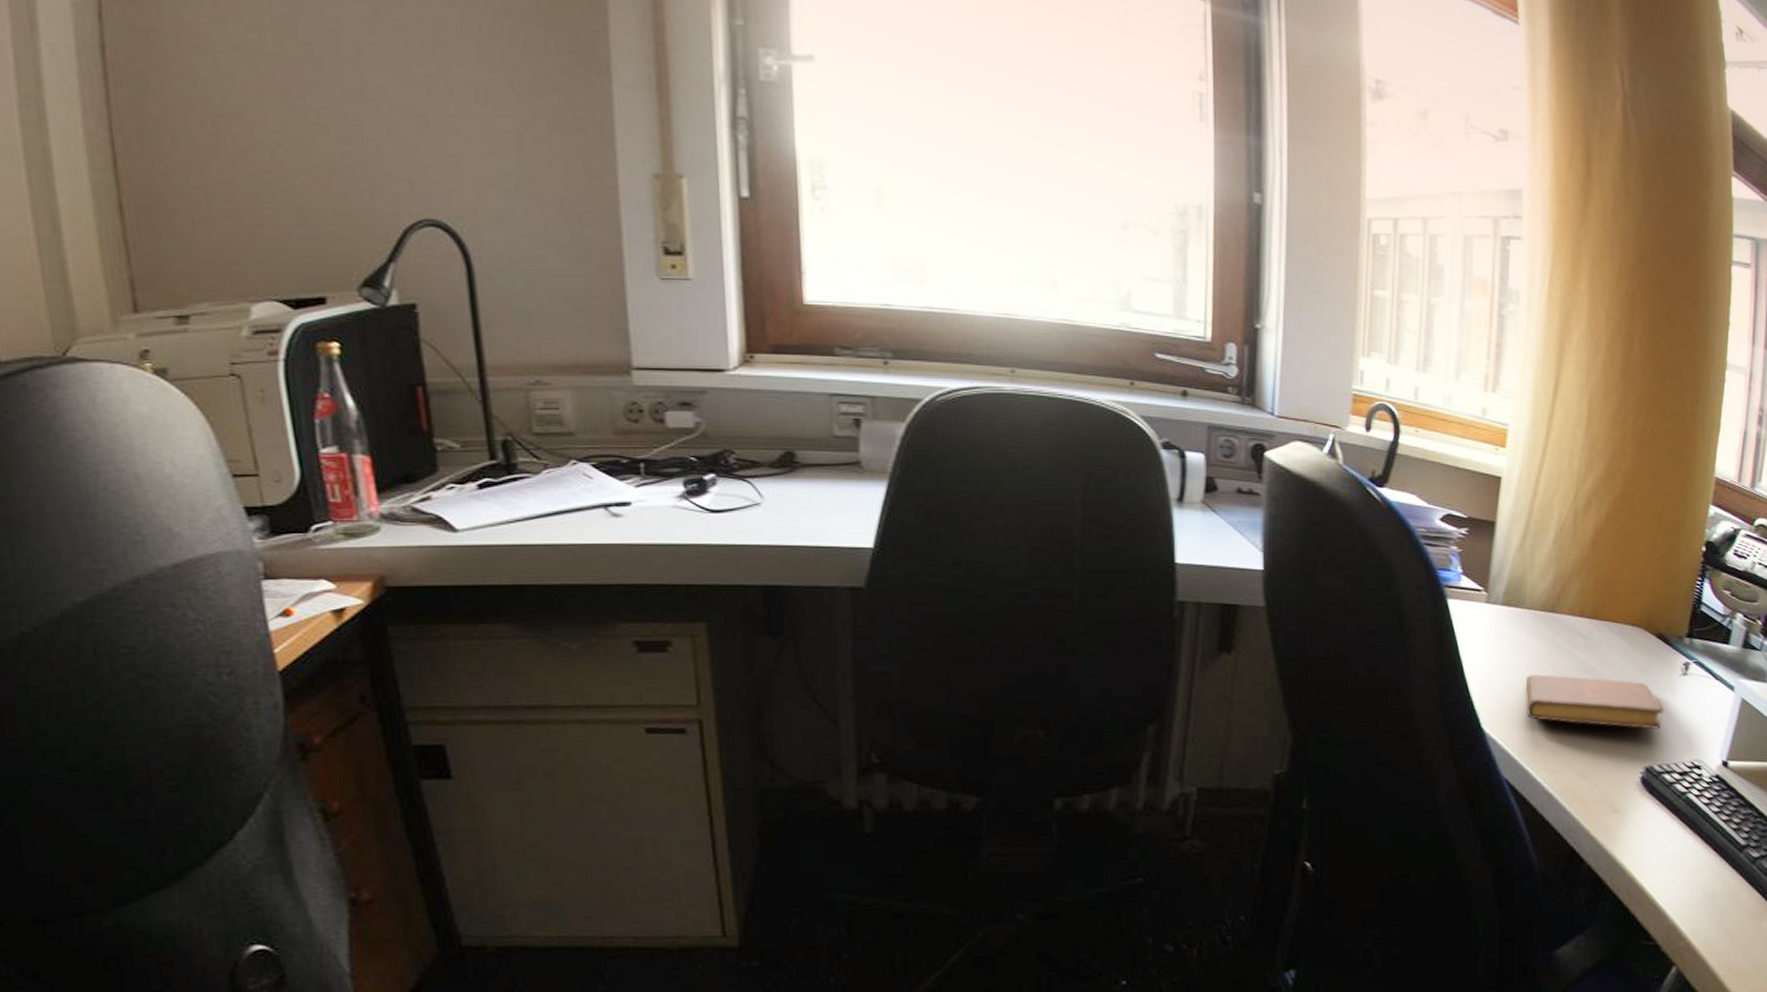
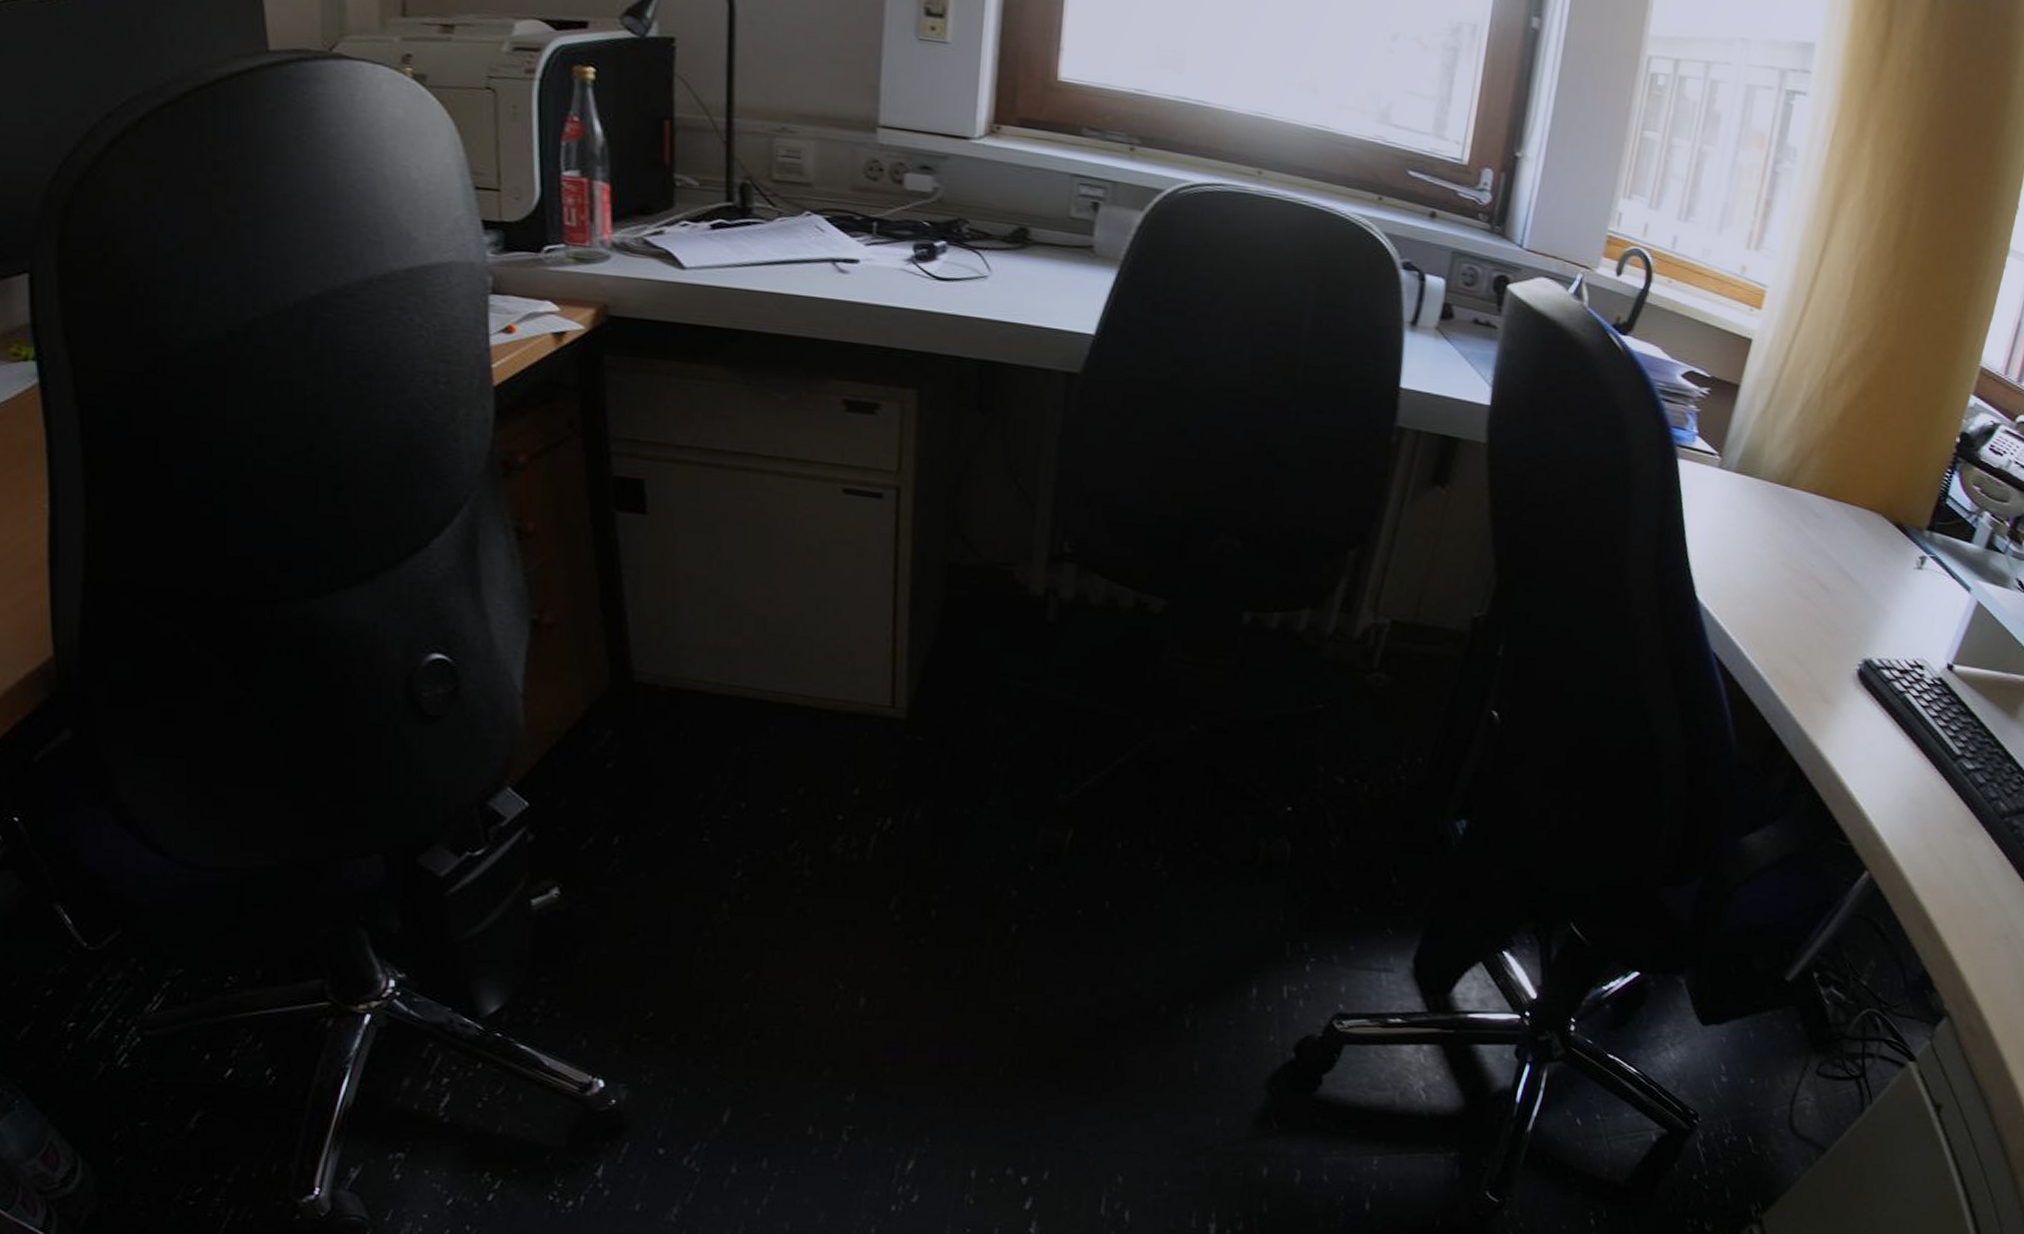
notebook: present [1527,673,1664,729] -> none [1745,547,1892,622]

